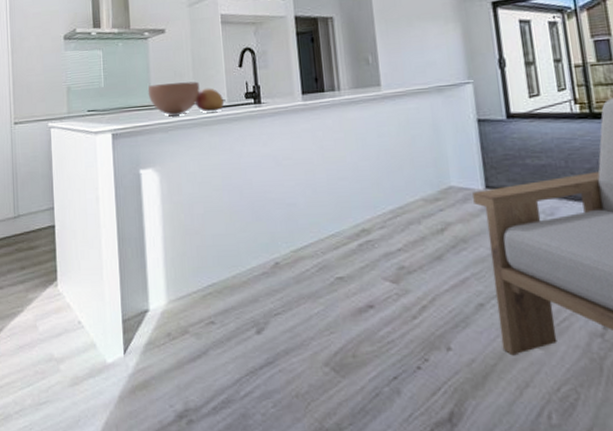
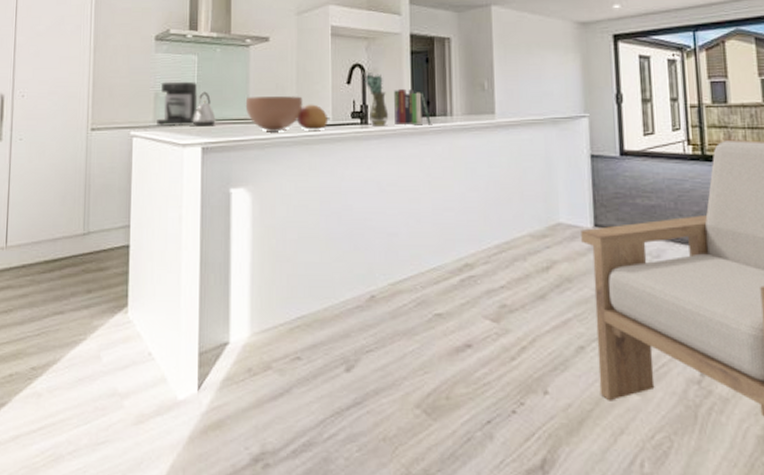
coffee maker: none [70,74,106,117] -> present [157,81,198,126]
kettle: none [101,83,123,116] -> present [192,91,216,127]
vase: none [255,54,280,105] -> present [365,71,389,126]
books: none [283,67,320,103] -> present [394,88,431,126]

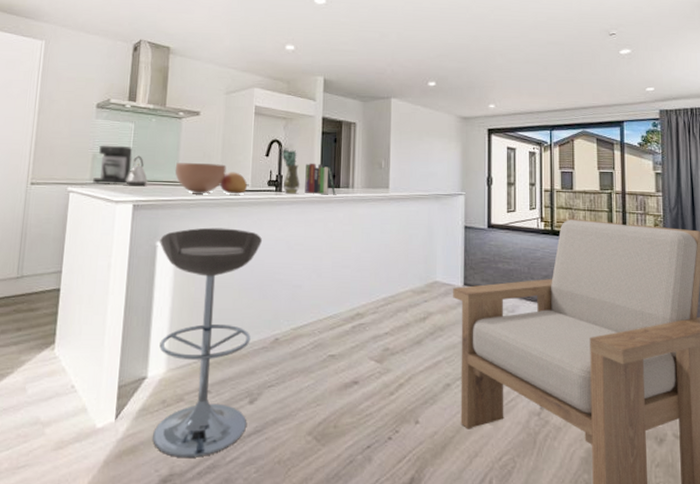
bar stool: none [234,169,348,434] -> present [153,227,262,458]

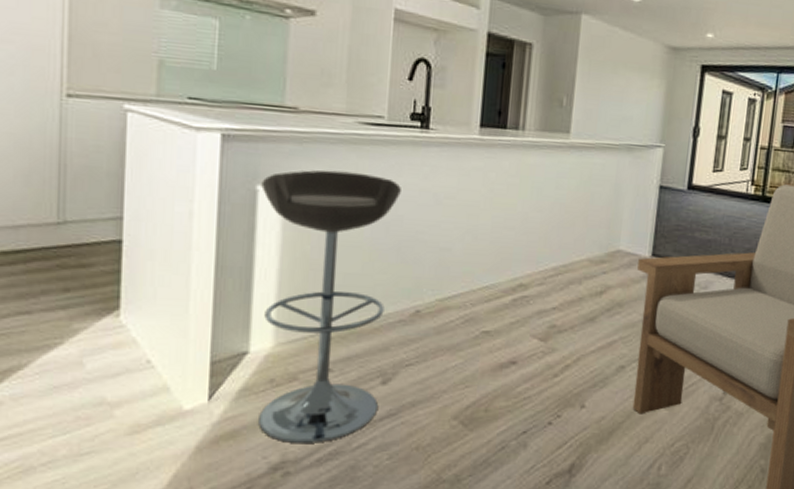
coffee maker: present [93,145,133,185] -> none [161,47,219,106]
kettle: present [126,155,148,187] -> none [209,66,242,110]
bowl: present [175,163,226,193] -> none [280,80,354,125]
fruit: present [220,172,248,195] -> none [345,98,383,129]
vase: present [281,146,300,194] -> none [430,68,454,133]
books: present [305,163,336,195] -> none [460,93,501,136]

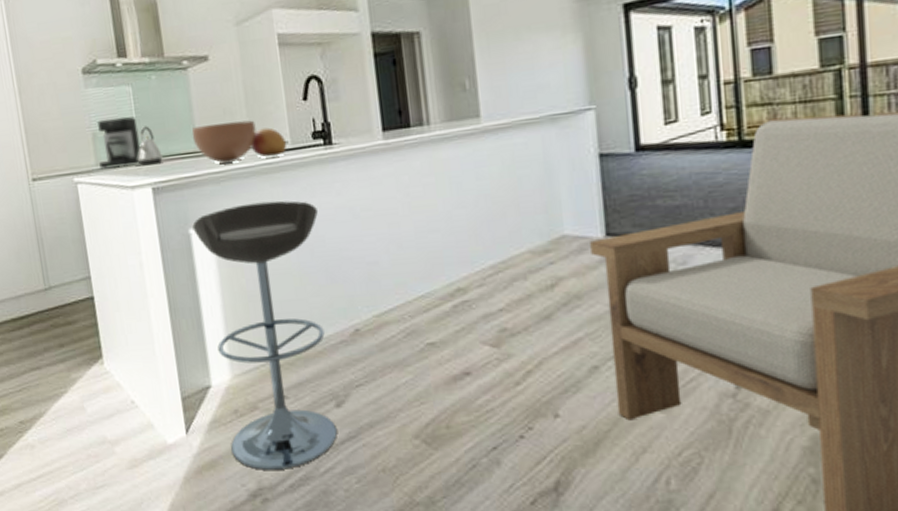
coffee maker: none [161,47,219,106] -> present [97,116,141,170]
kettle: none [209,66,242,110] -> present [136,126,163,166]
bowl: none [280,80,354,125] -> present [191,120,256,163]
fruit: none [345,98,383,129] -> present [252,127,287,158]

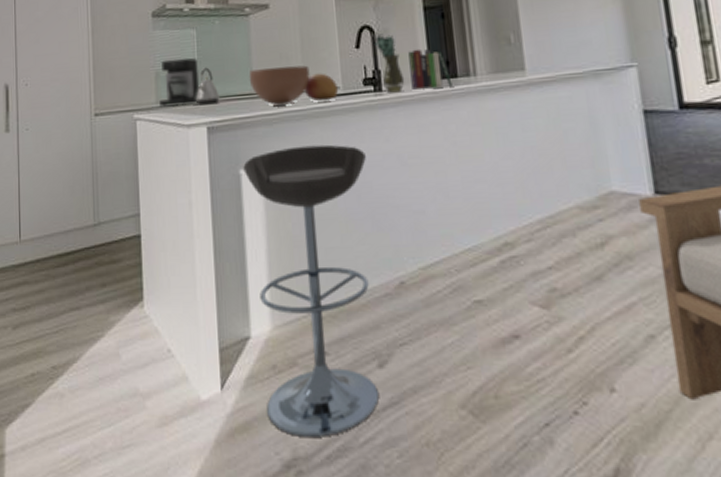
vase: none [323,83,356,146] -> present [375,33,405,93]
books: none [359,98,405,143] -> present [408,48,453,91]

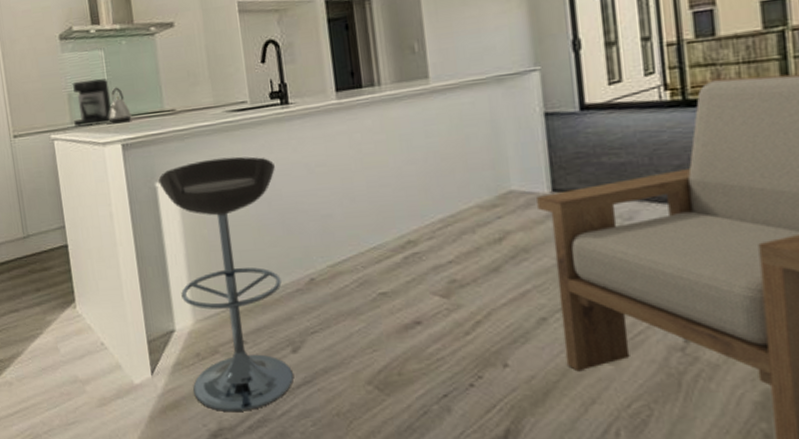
bowl: present [248,65,310,105] -> none [158,81,218,121]
fruit: present [305,73,339,102] -> none [213,88,247,116]
vase: present [375,33,405,93] -> none [280,46,311,106]
books: present [408,48,453,91] -> none [313,61,357,103]

